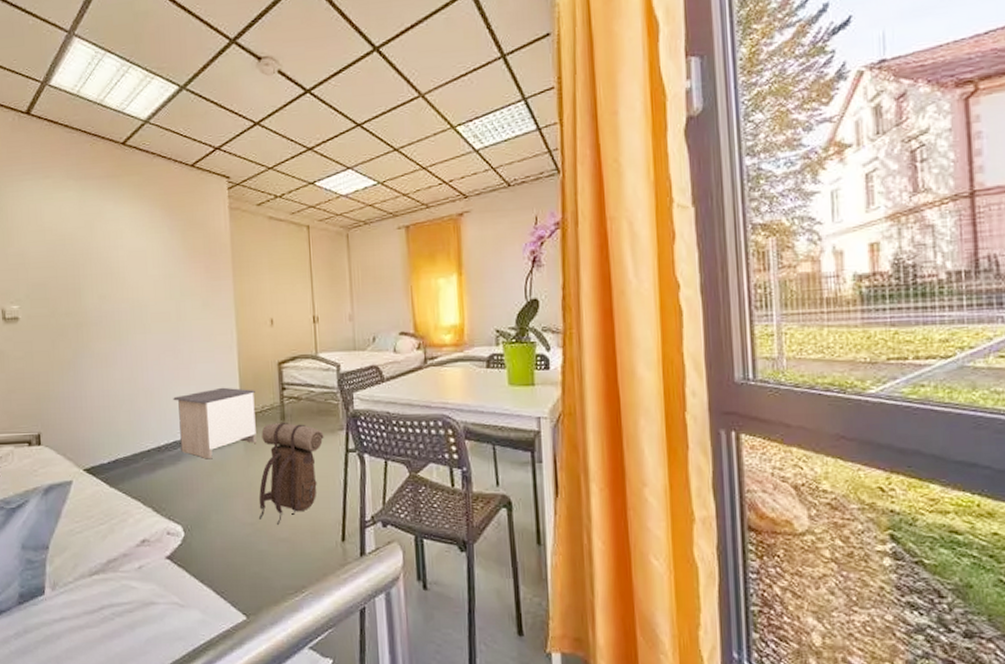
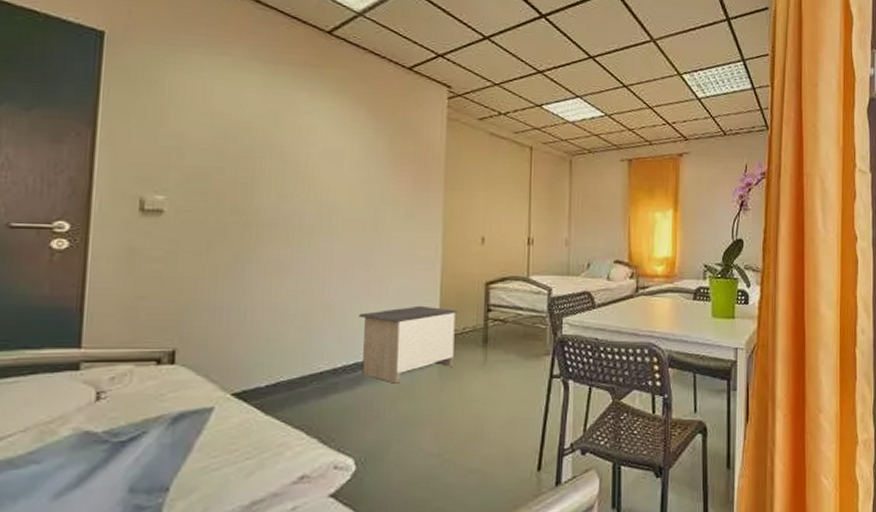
backpack: present [259,422,324,525] -> none [448,345,528,455]

